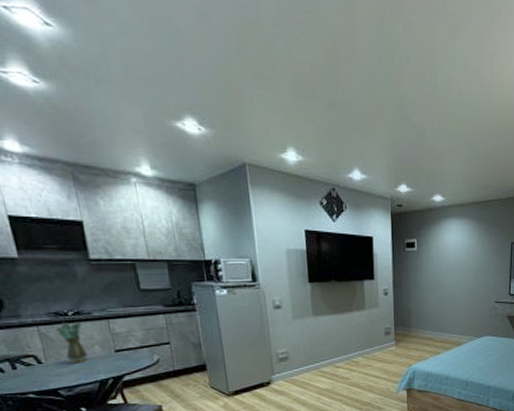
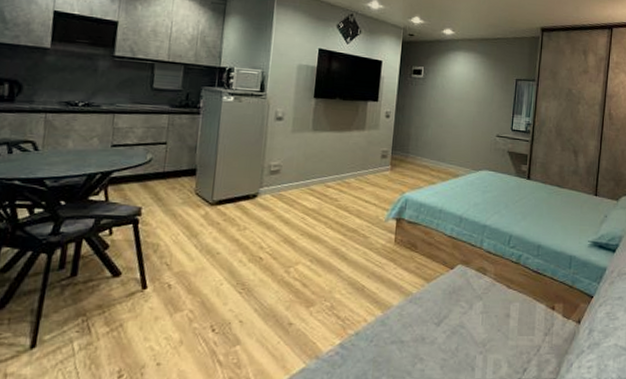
vase: present [55,321,88,364] -> none [62,110,89,155]

